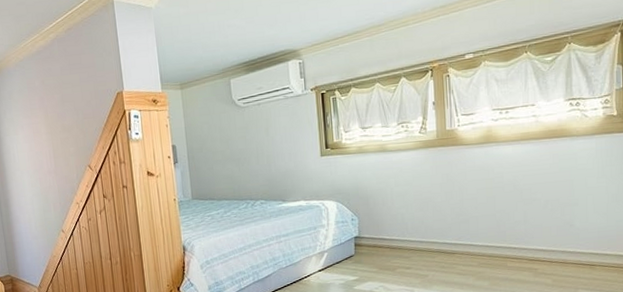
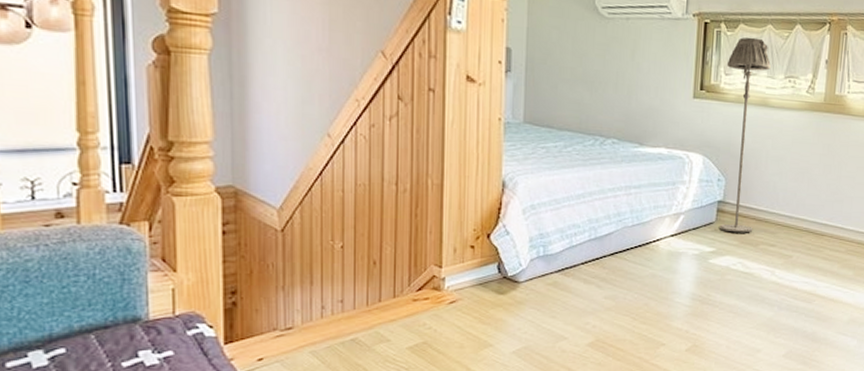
floor lamp: none [345,96,389,262] -> present [719,37,771,233]

